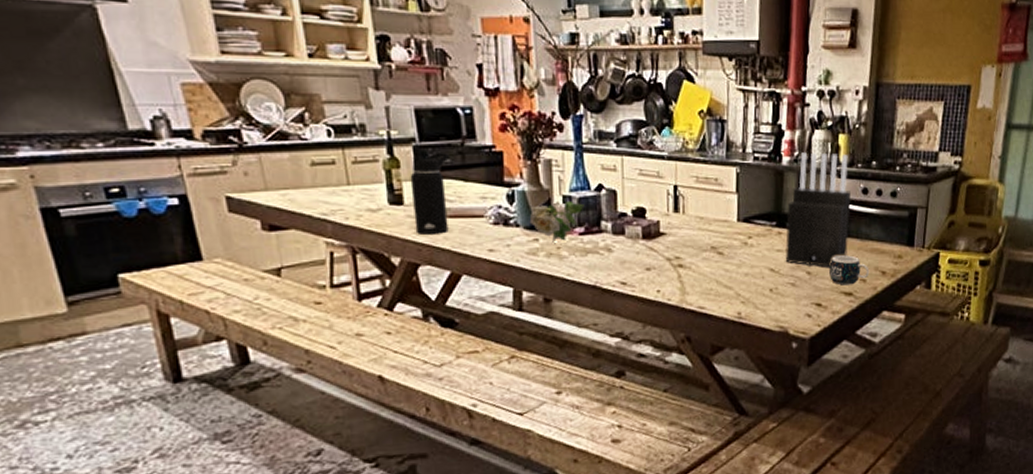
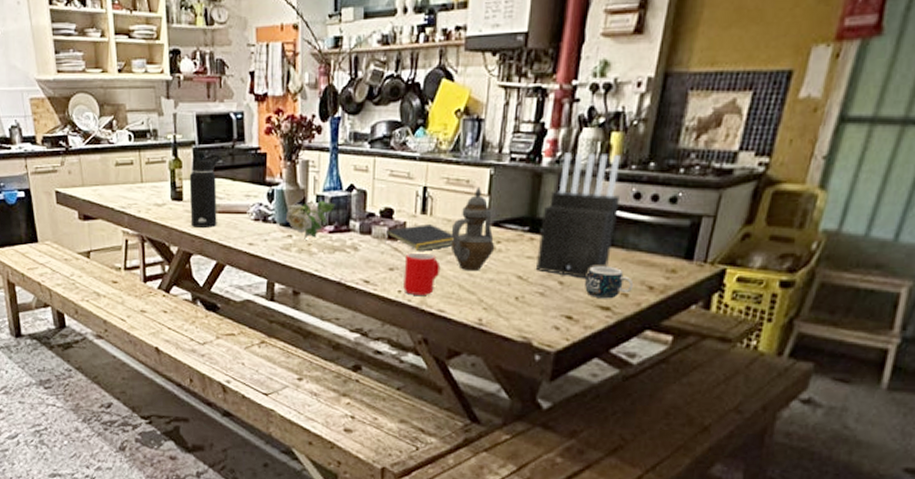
notepad: none [639,223,708,249] -> present [385,225,454,251]
mug: none [661,250,697,294] -> present [403,252,441,295]
teapot: none [704,184,747,267] -> present [450,186,496,272]

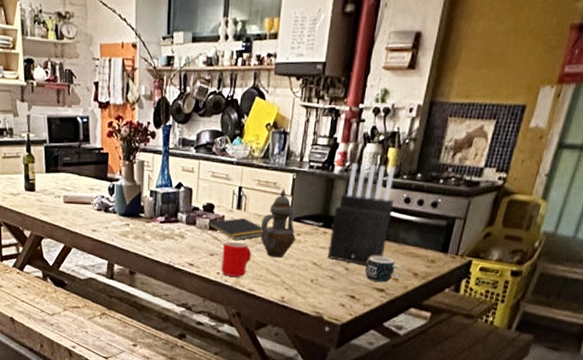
water bottle: present [189,149,223,227] -> none [41,147,70,215]
flower: present [285,200,336,241] -> none [124,195,166,229]

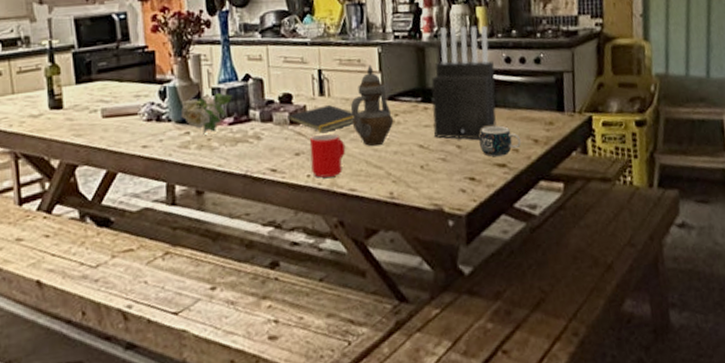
flower: none [124,195,166,229] -> present [180,92,233,136]

